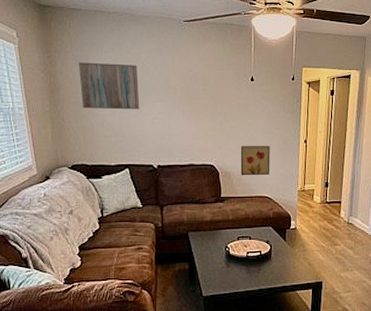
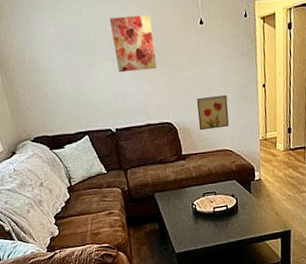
wall art: present [78,62,140,110] -> none [20,22,90,78]
wall art: none [166,65,206,114] -> present [109,14,157,73]

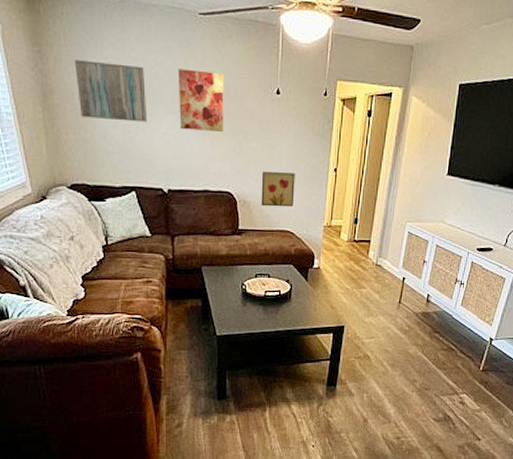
wall art: none [20,22,90,78] -> present [74,60,148,122]

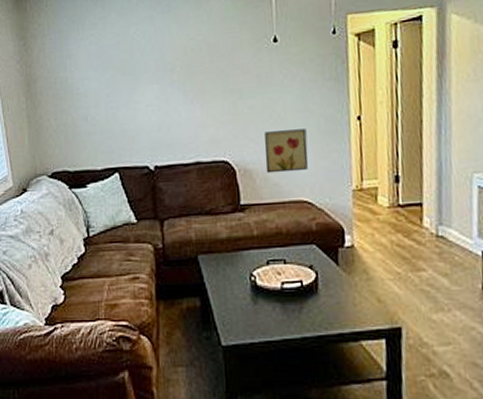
wall art: present [74,60,148,122] -> none [56,40,130,102]
wall art: present [177,69,224,132] -> none [160,31,214,98]

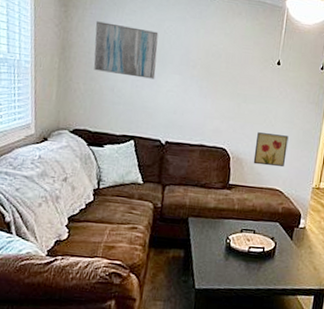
wall art: none [56,40,130,102] -> present [93,21,159,80]

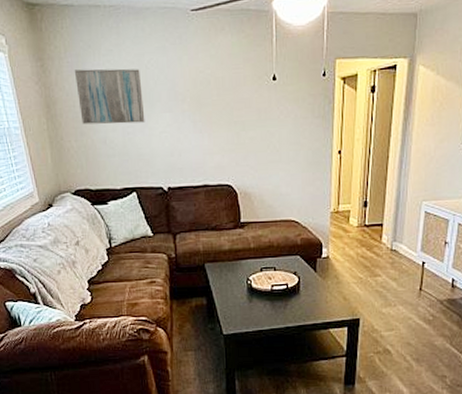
wall art: present [253,132,289,167] -> none [262,159,297,197]

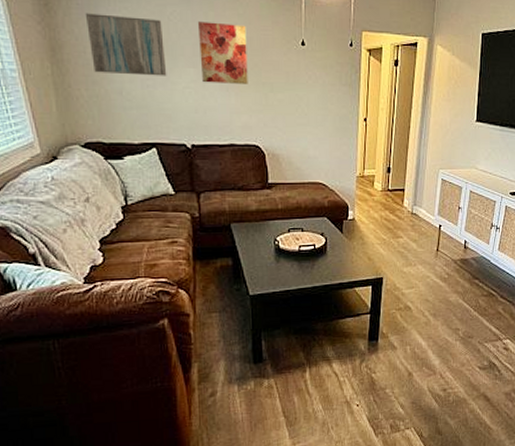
wall art: none [172,65,220,126] -> present [197,21,248,84]

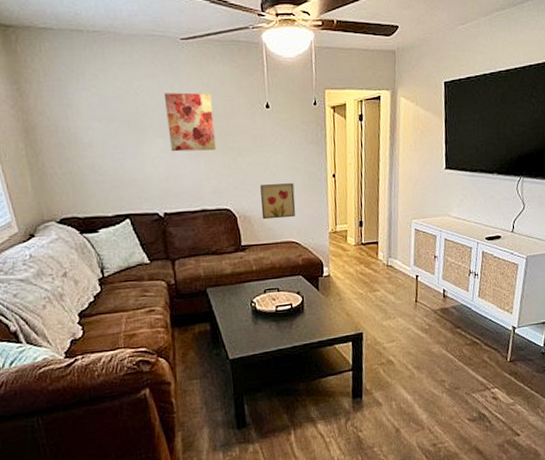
wall art: present [85,13,167,76] -> none [55,93,137,150]
wall art: none [290,124,325,159] -> present [260,183,296,220]

